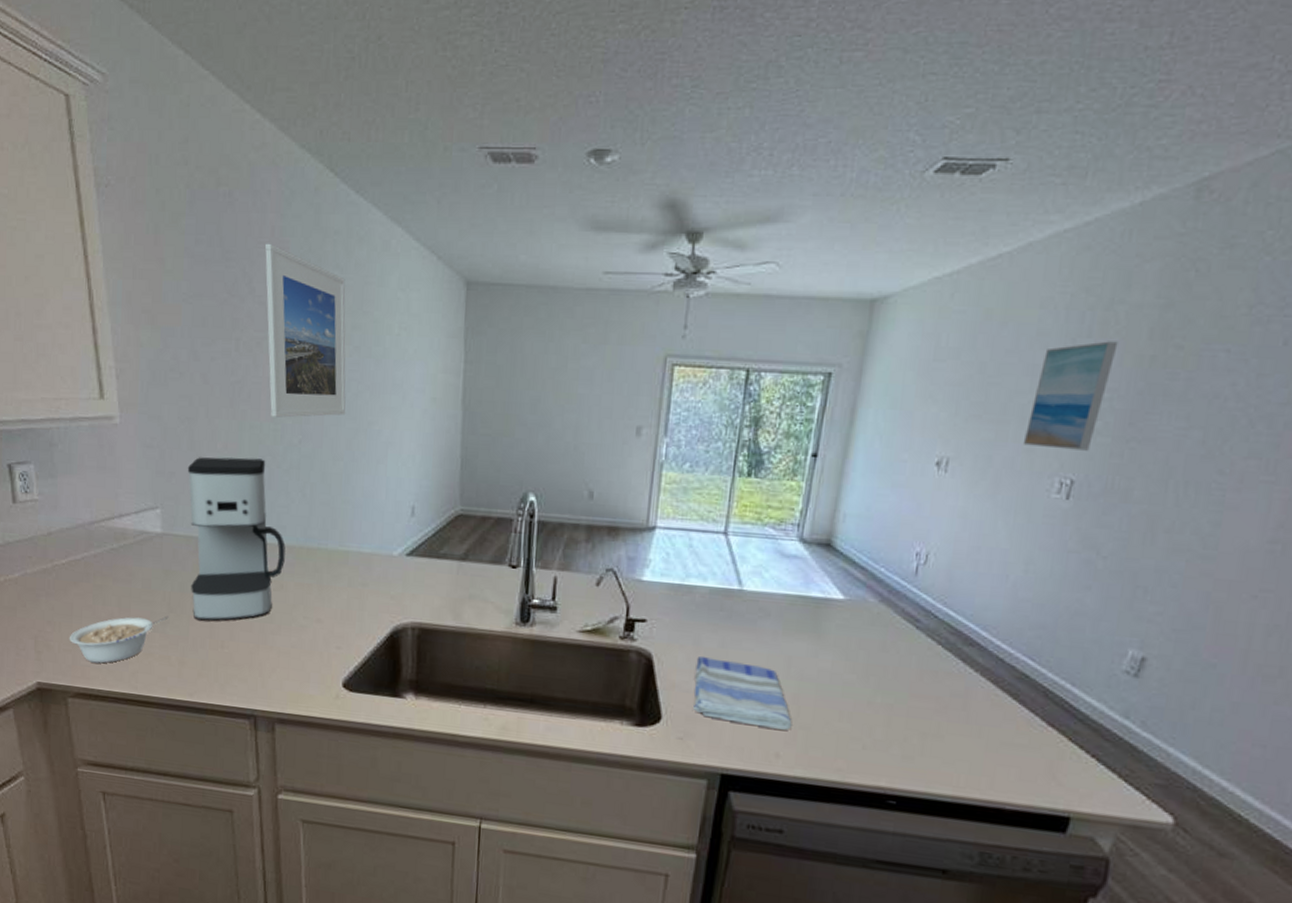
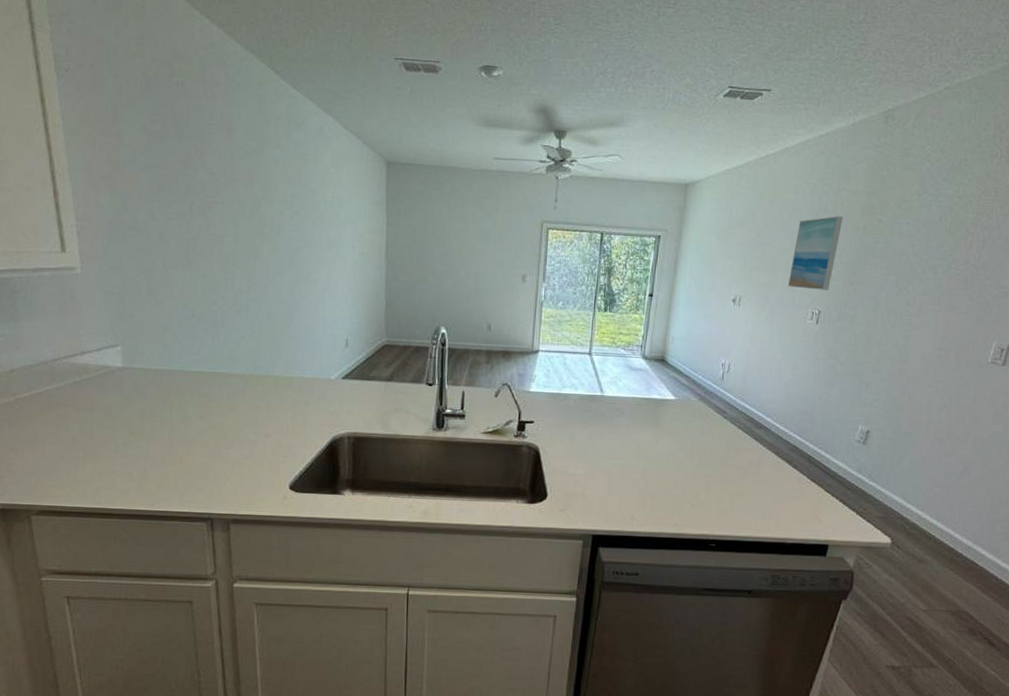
legume: present [69,617,169,664] -> none [32,439,130,483]
coffee maker: present [187,457,286,621] -> none [146,301,237,441]
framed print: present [265,243,346,418] -> none [215,125,289,268]
dish towel: present [693,655,792,730] -> none [571,446,642,498]

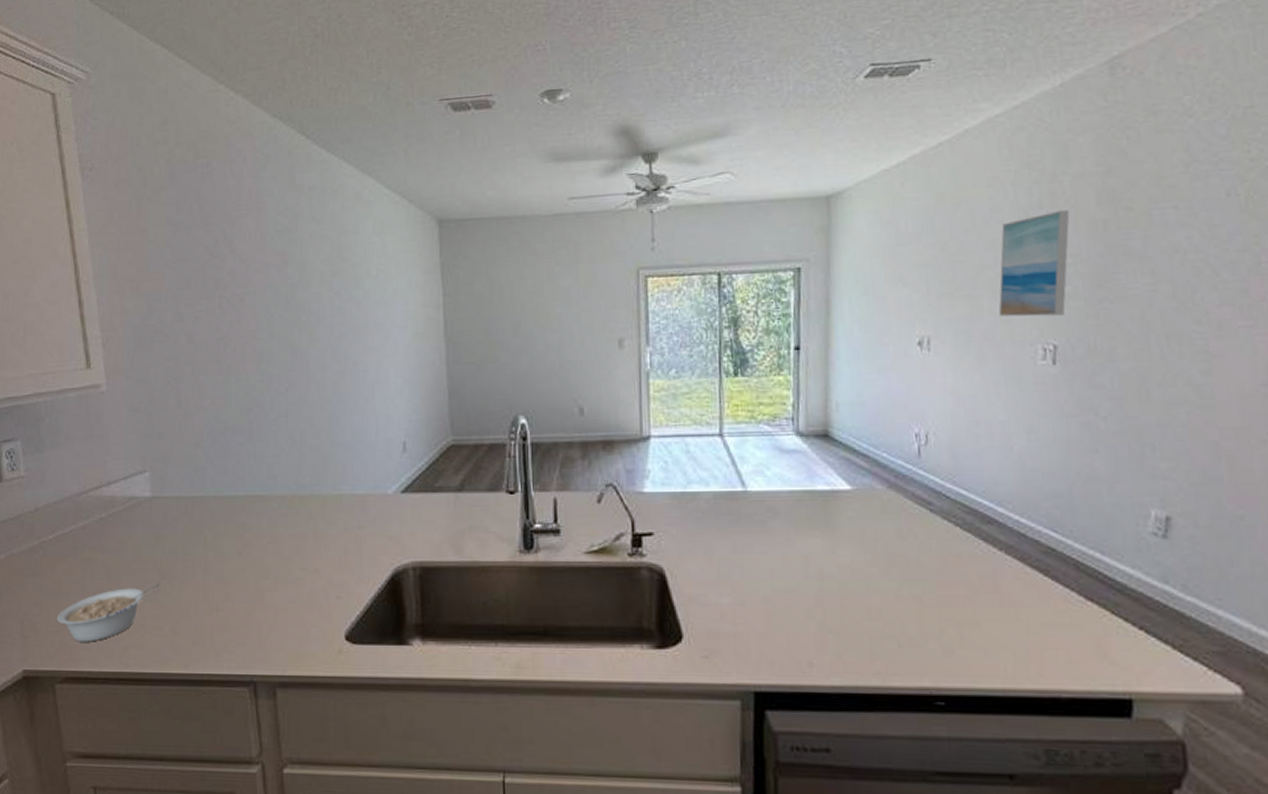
legume: none [32,439,130,483] -> present [56,584,160,642]

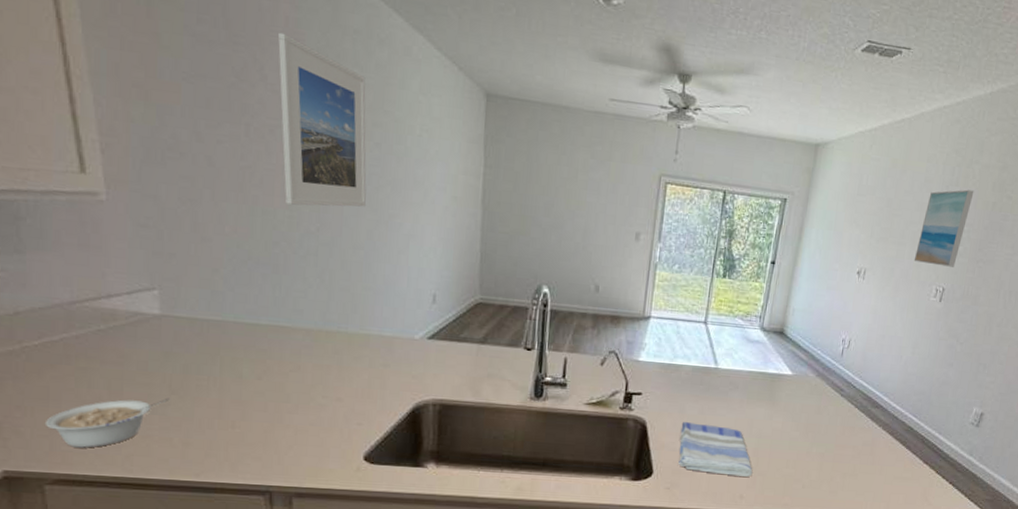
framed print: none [244,205,331,368] -> present [278,32,367,207]
dish towel: none [710,564,821,635] -> present [678,421,753,477]

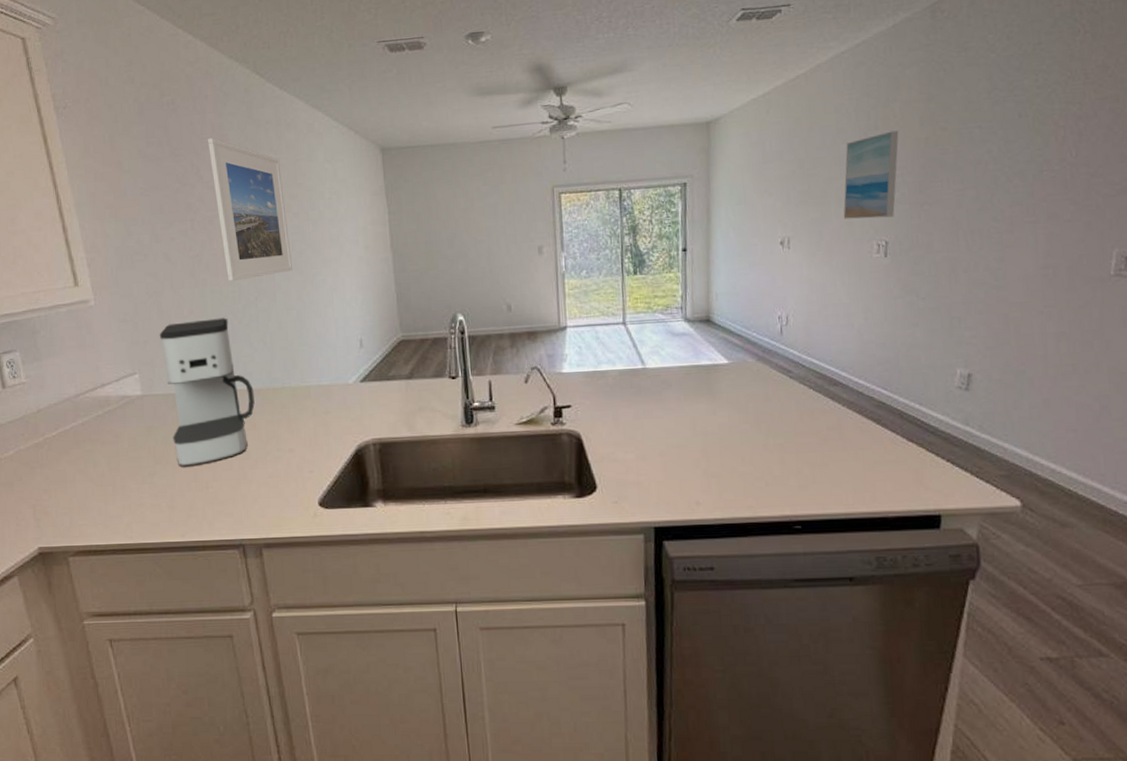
legume: present [44,399,170,448] -> none [65,468,155,521]
coffee maker: none [190,239,303,402] -> present [159,318,255,467]
dish towel: present [678,421,753,477] -> none [618,428,705,481]

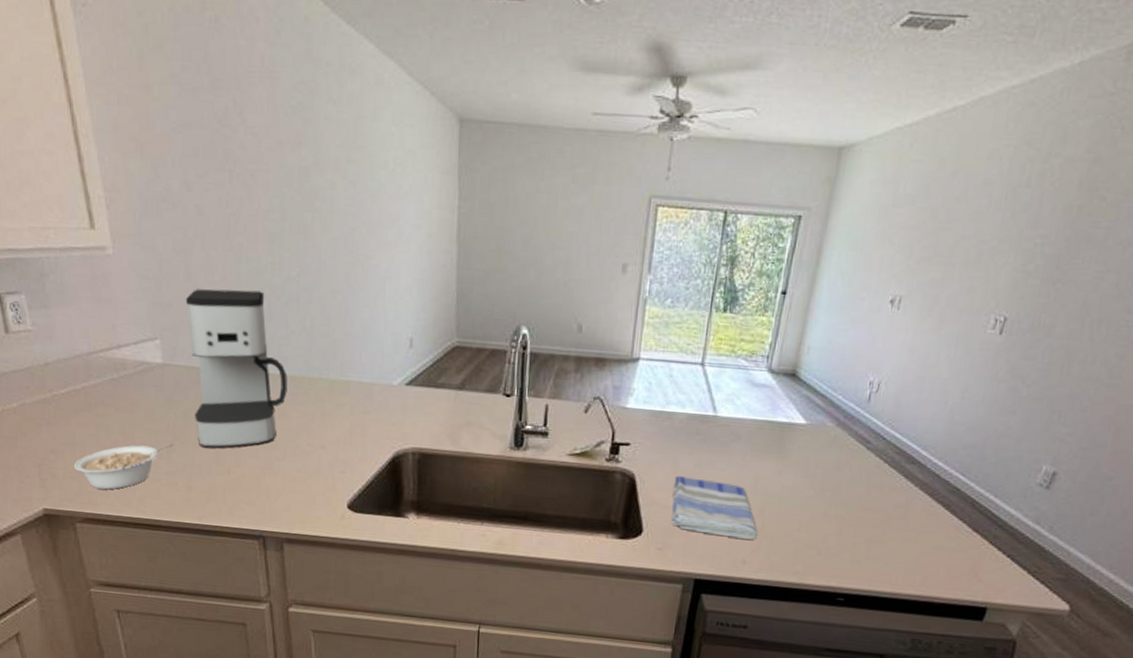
legume: none [65,468,155,521] -> present [73,444,174,490]
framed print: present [208,138,293,281] -> none [256,72,343,251]
dish towel: none [618,428,705,481] -> present [671,475,758,540]
wall art: present [843,130,899,219] -> none [965,191,1052,291]

